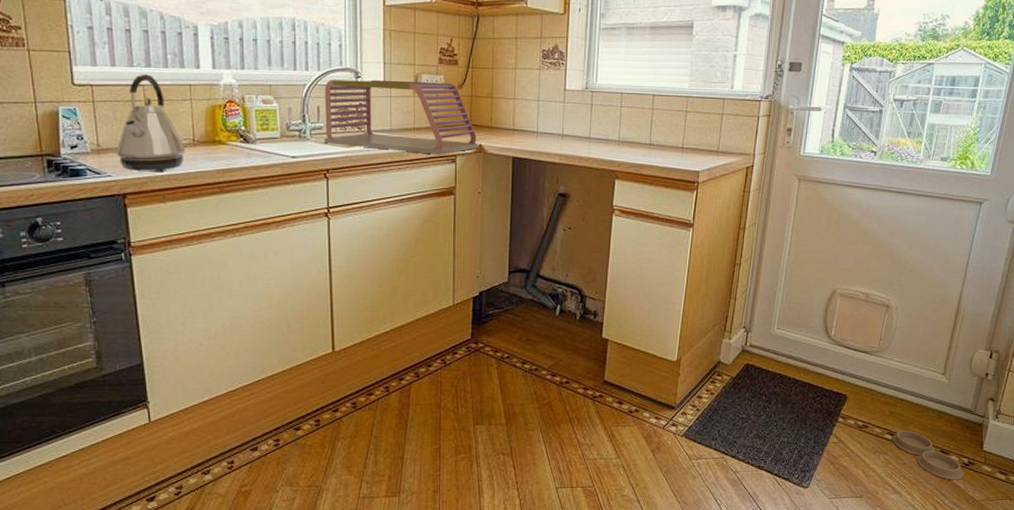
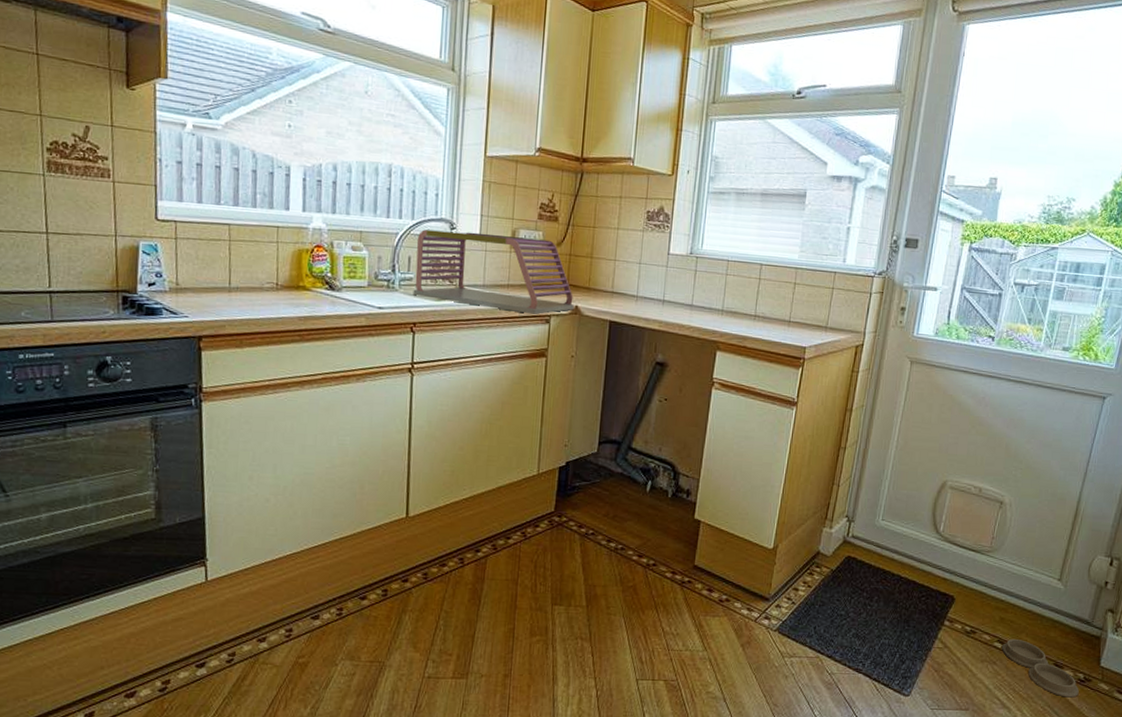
kettle: present [116,74,185,172] -> none [194,213,267,315]

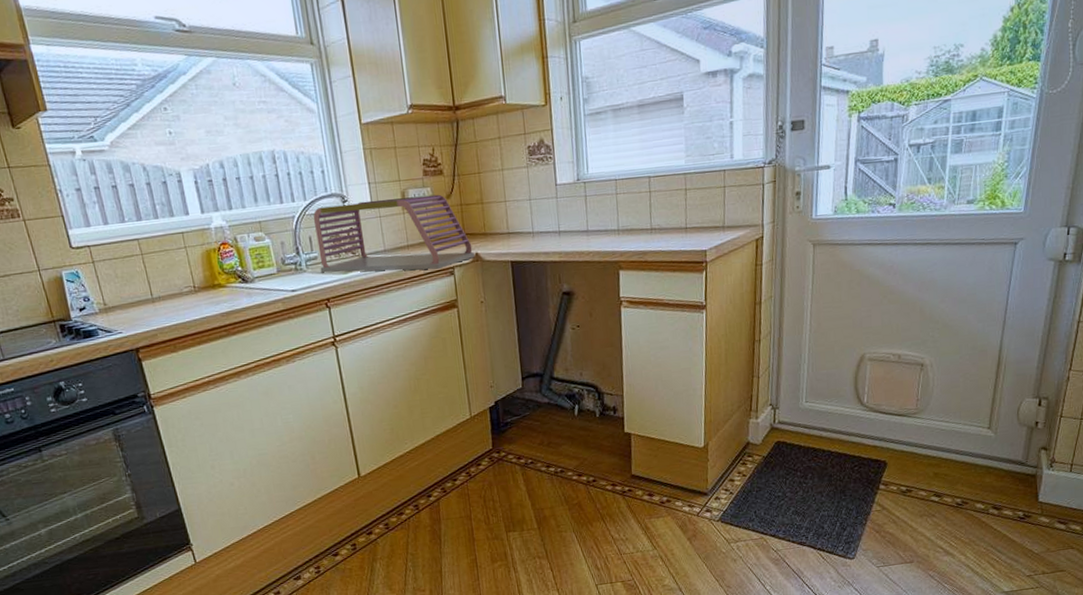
pet bowl: present [1001,639,1079,698] -> none [938,490,1020,536]

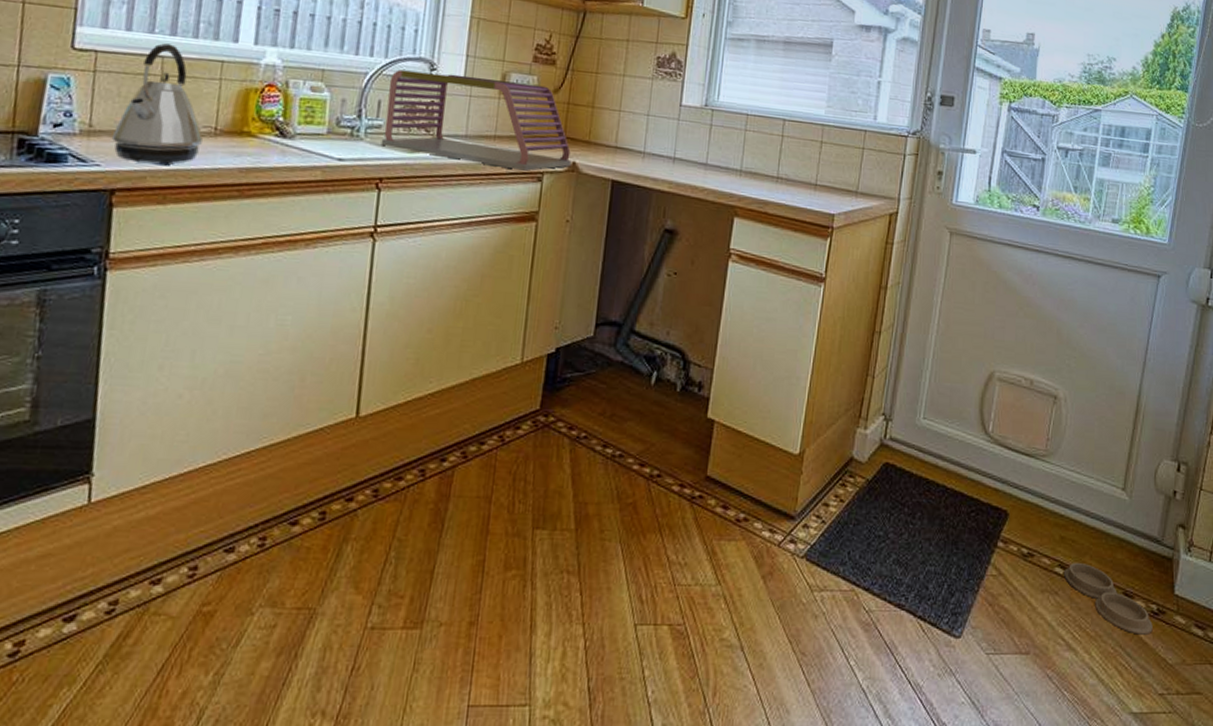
kettle: none [122,228,188,326] -> present [111,43,203,165]
pet bowl: none [938,490,1020,536] -> present [1063,563,1153,635]

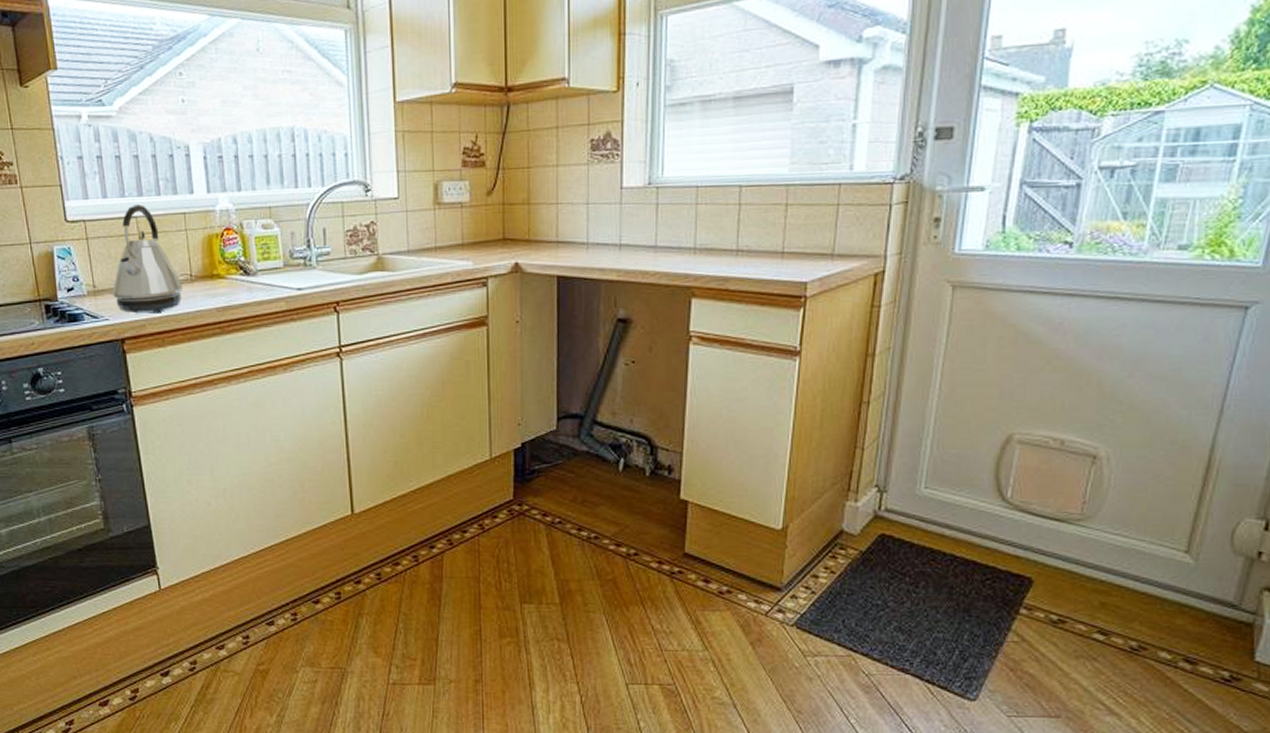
dish rack: present [381,70,571,172] -> none [330,189,514,279]
pet bowl: present [1063,563,1153,635] -> none [1104,629,1223,702]

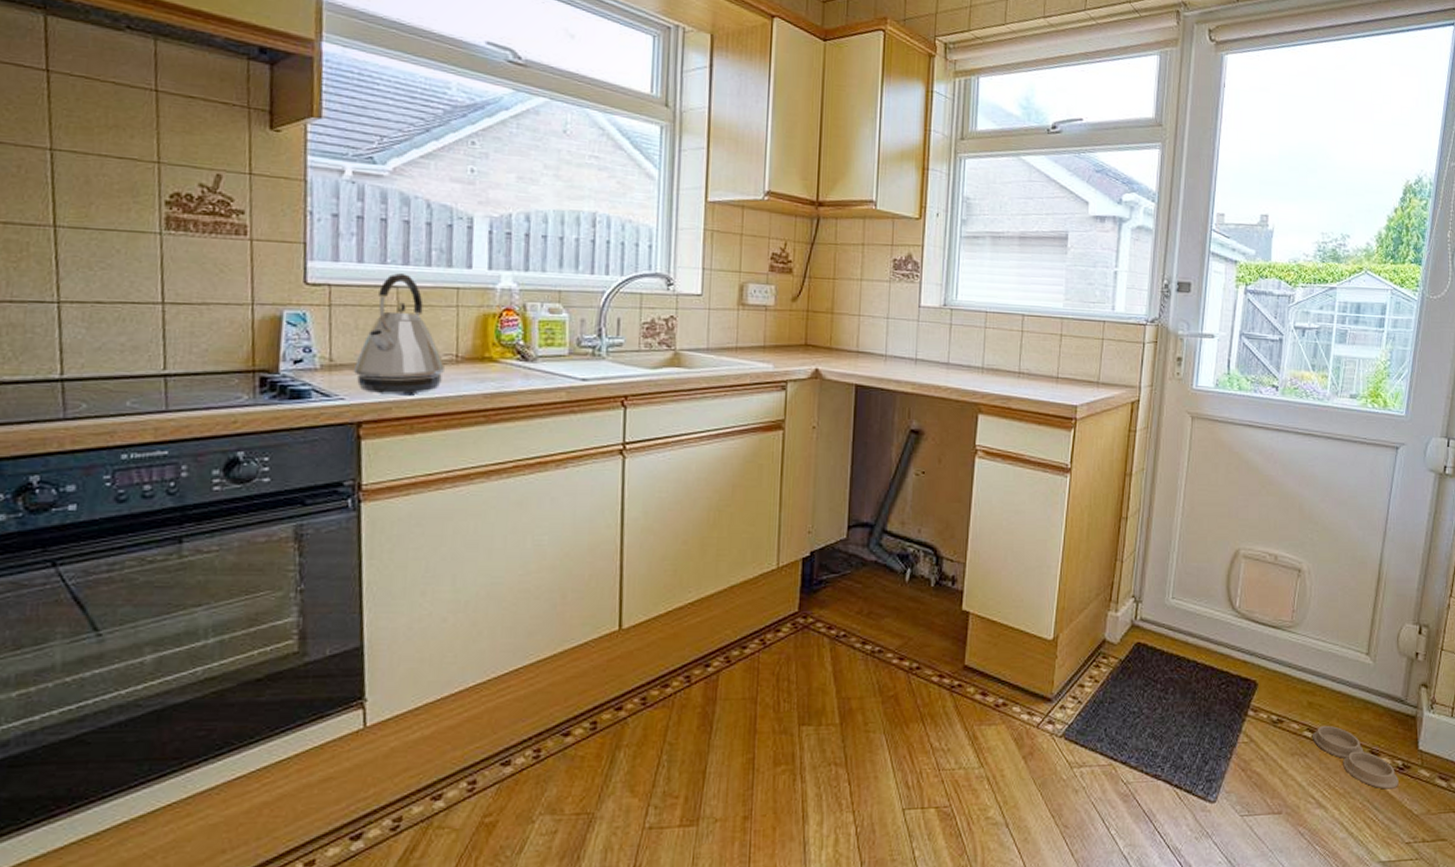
pet bowl: none [1104,629,1223,702] -> present [1312,726,1399,789]

